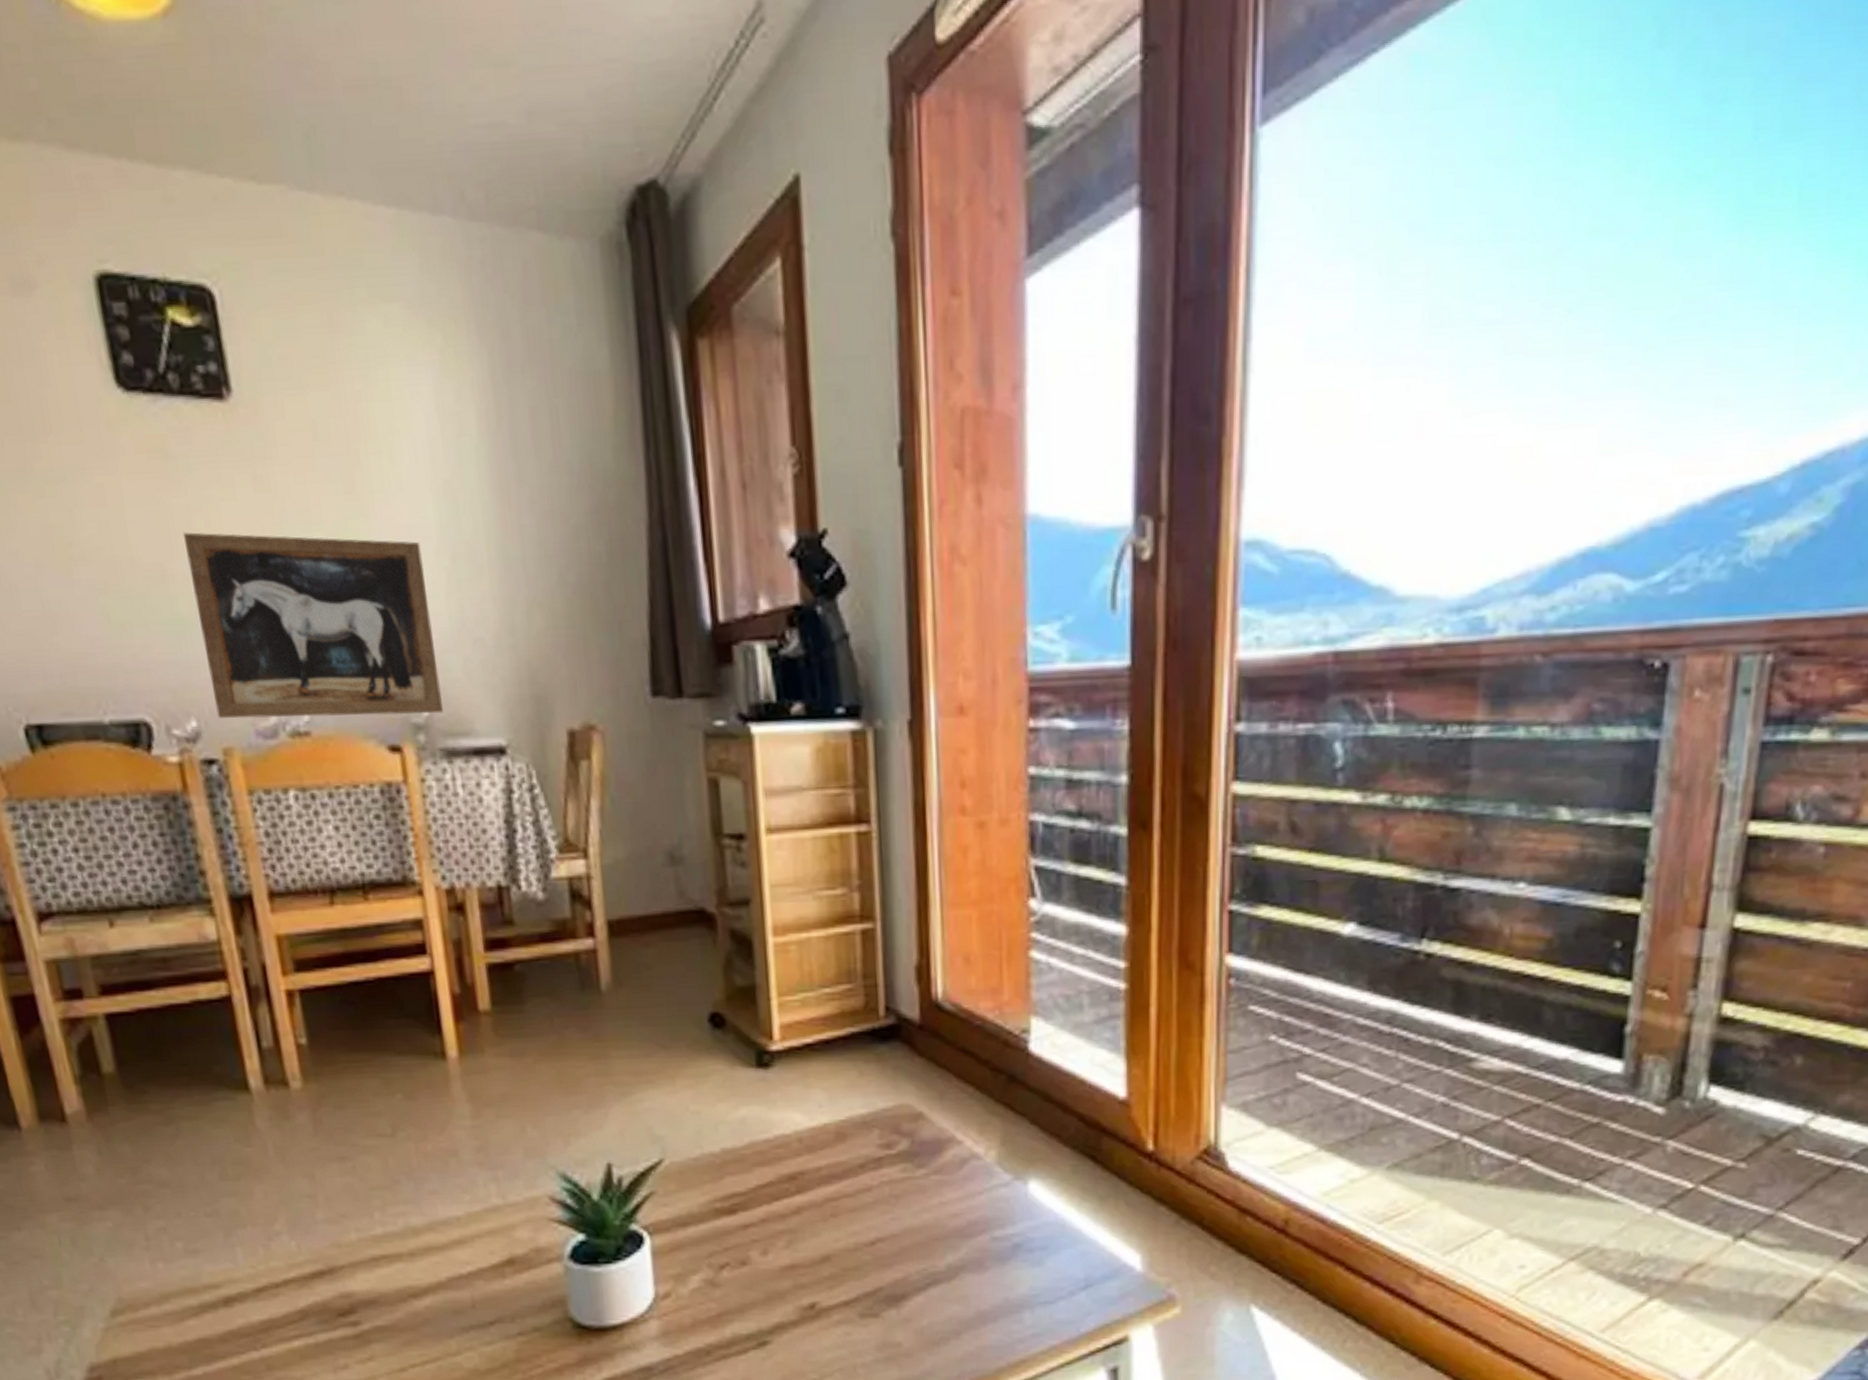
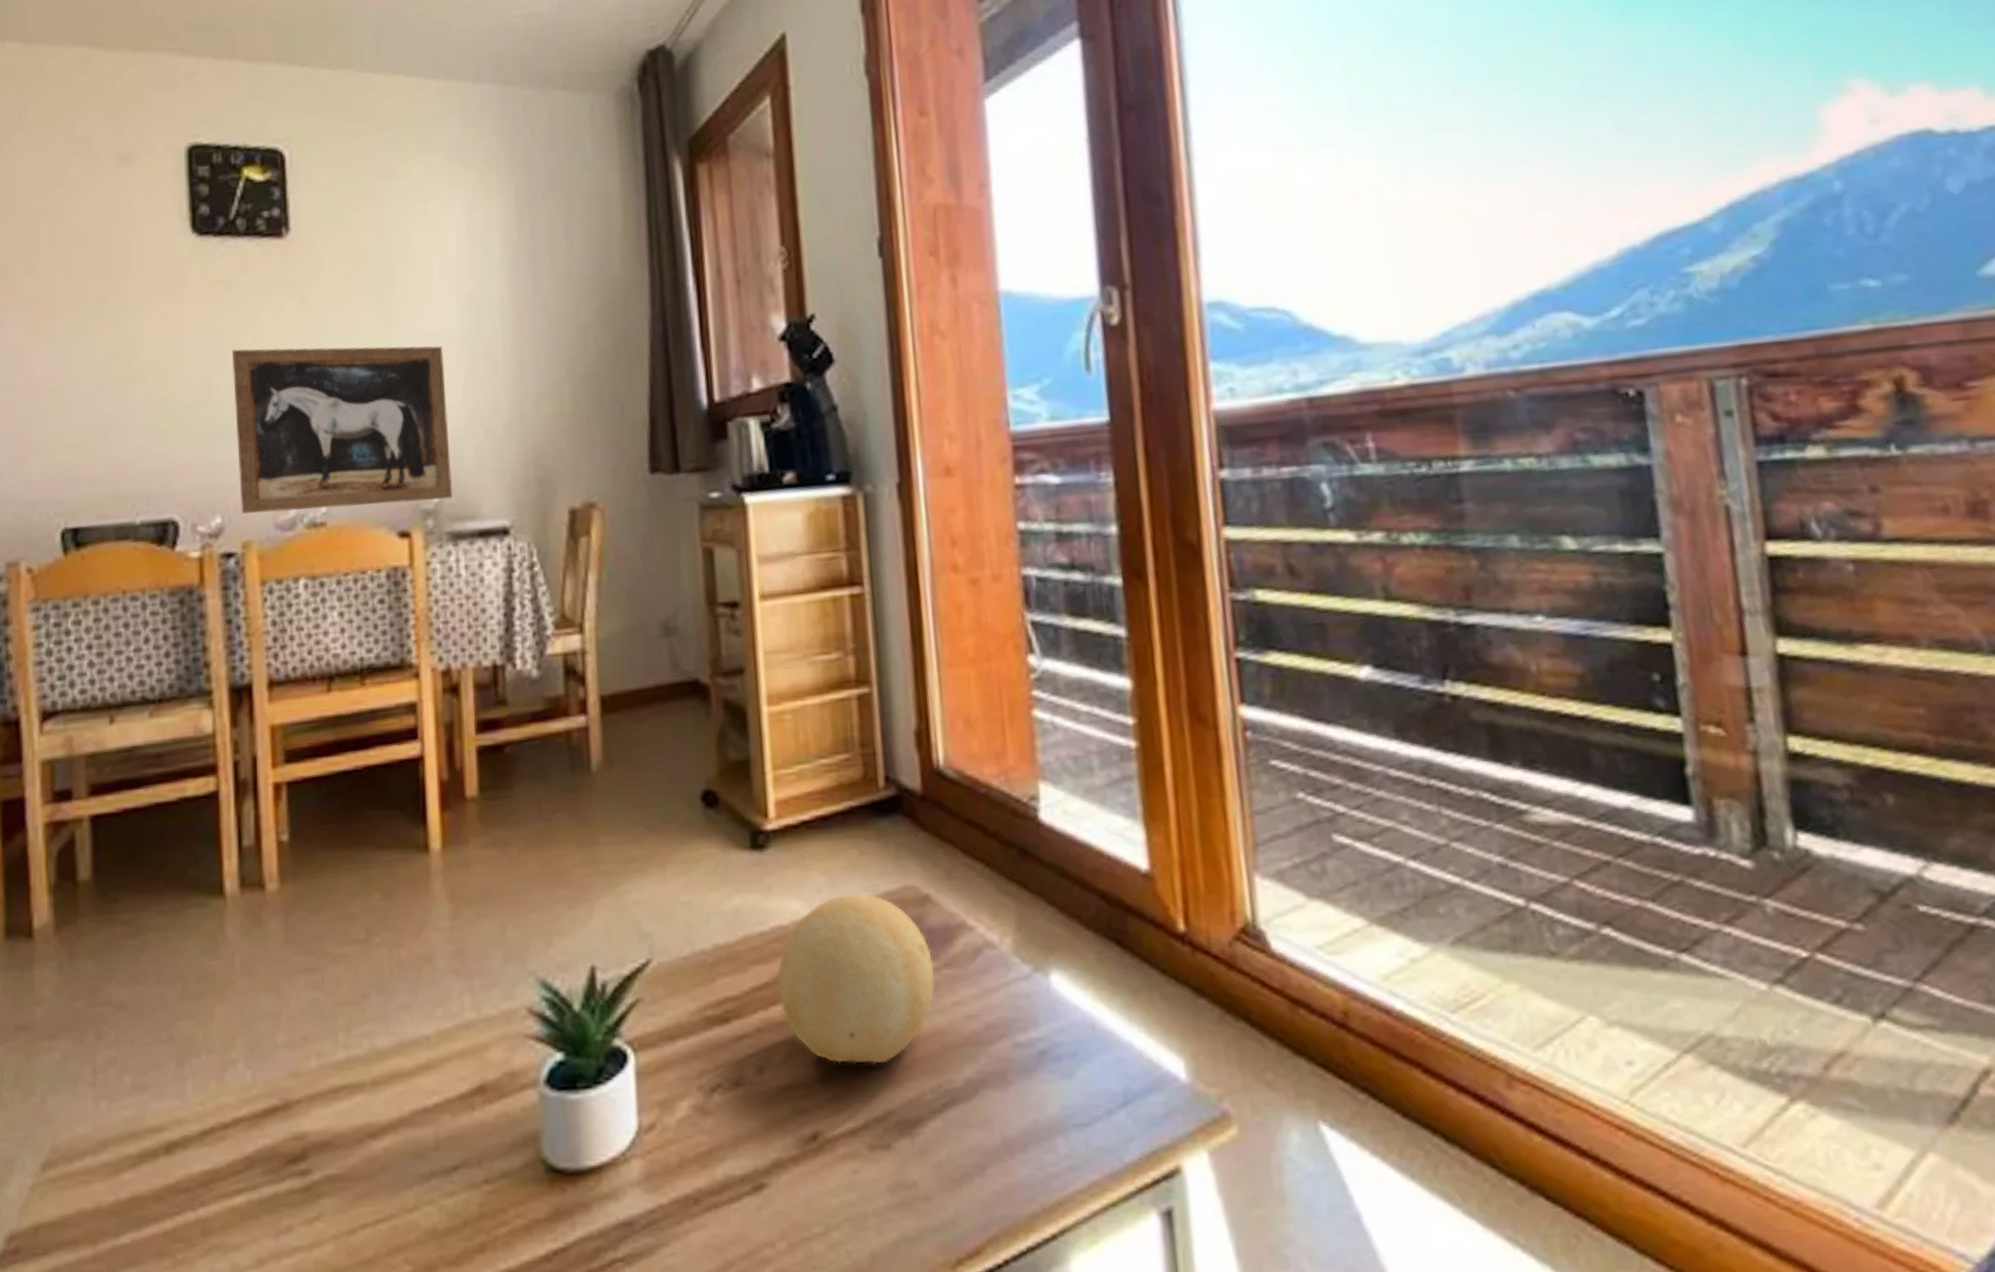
decorative ball: none [779,1108,925,1251] -> present [776,892,936,1065]

